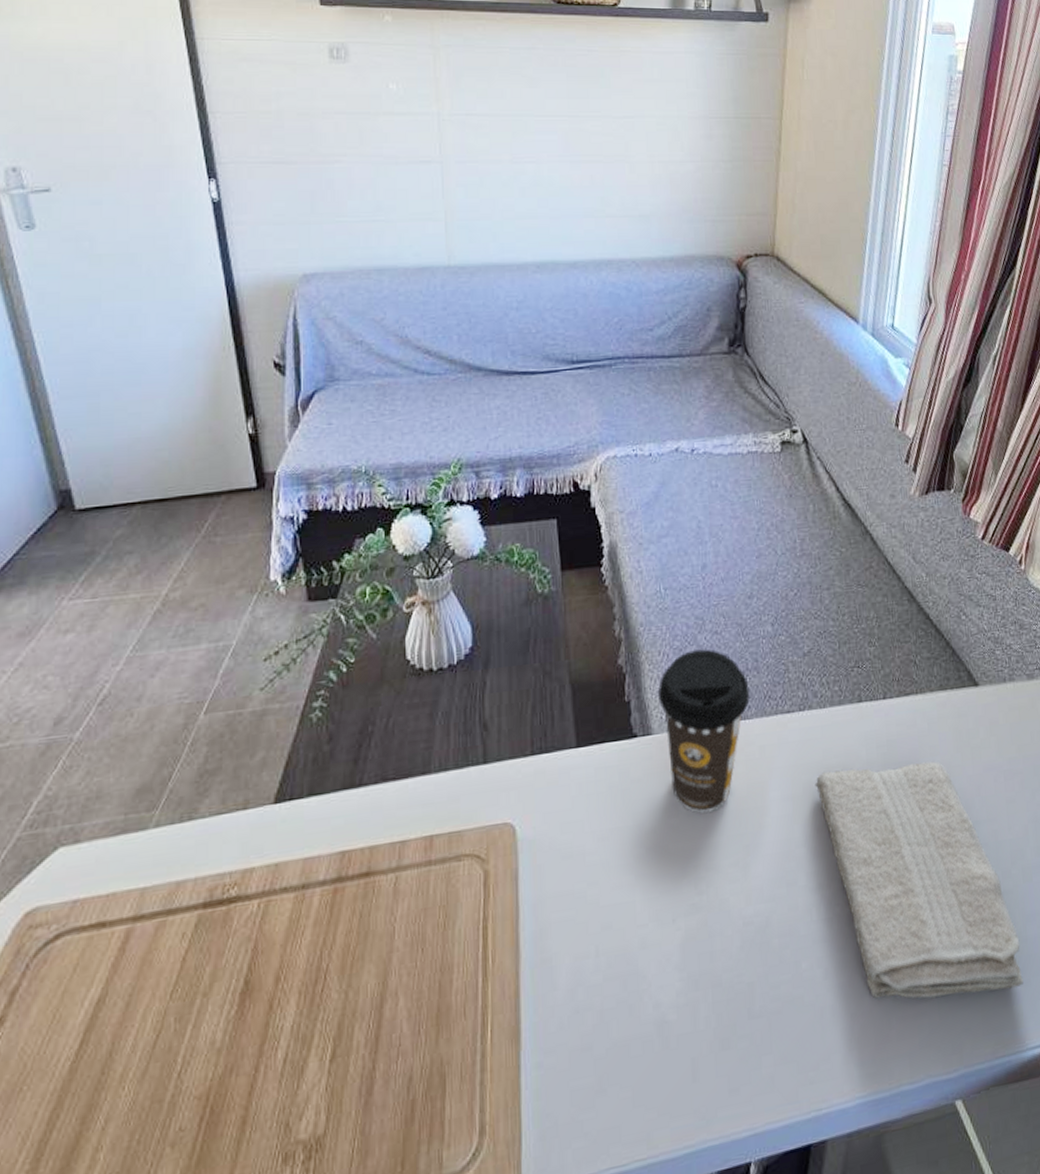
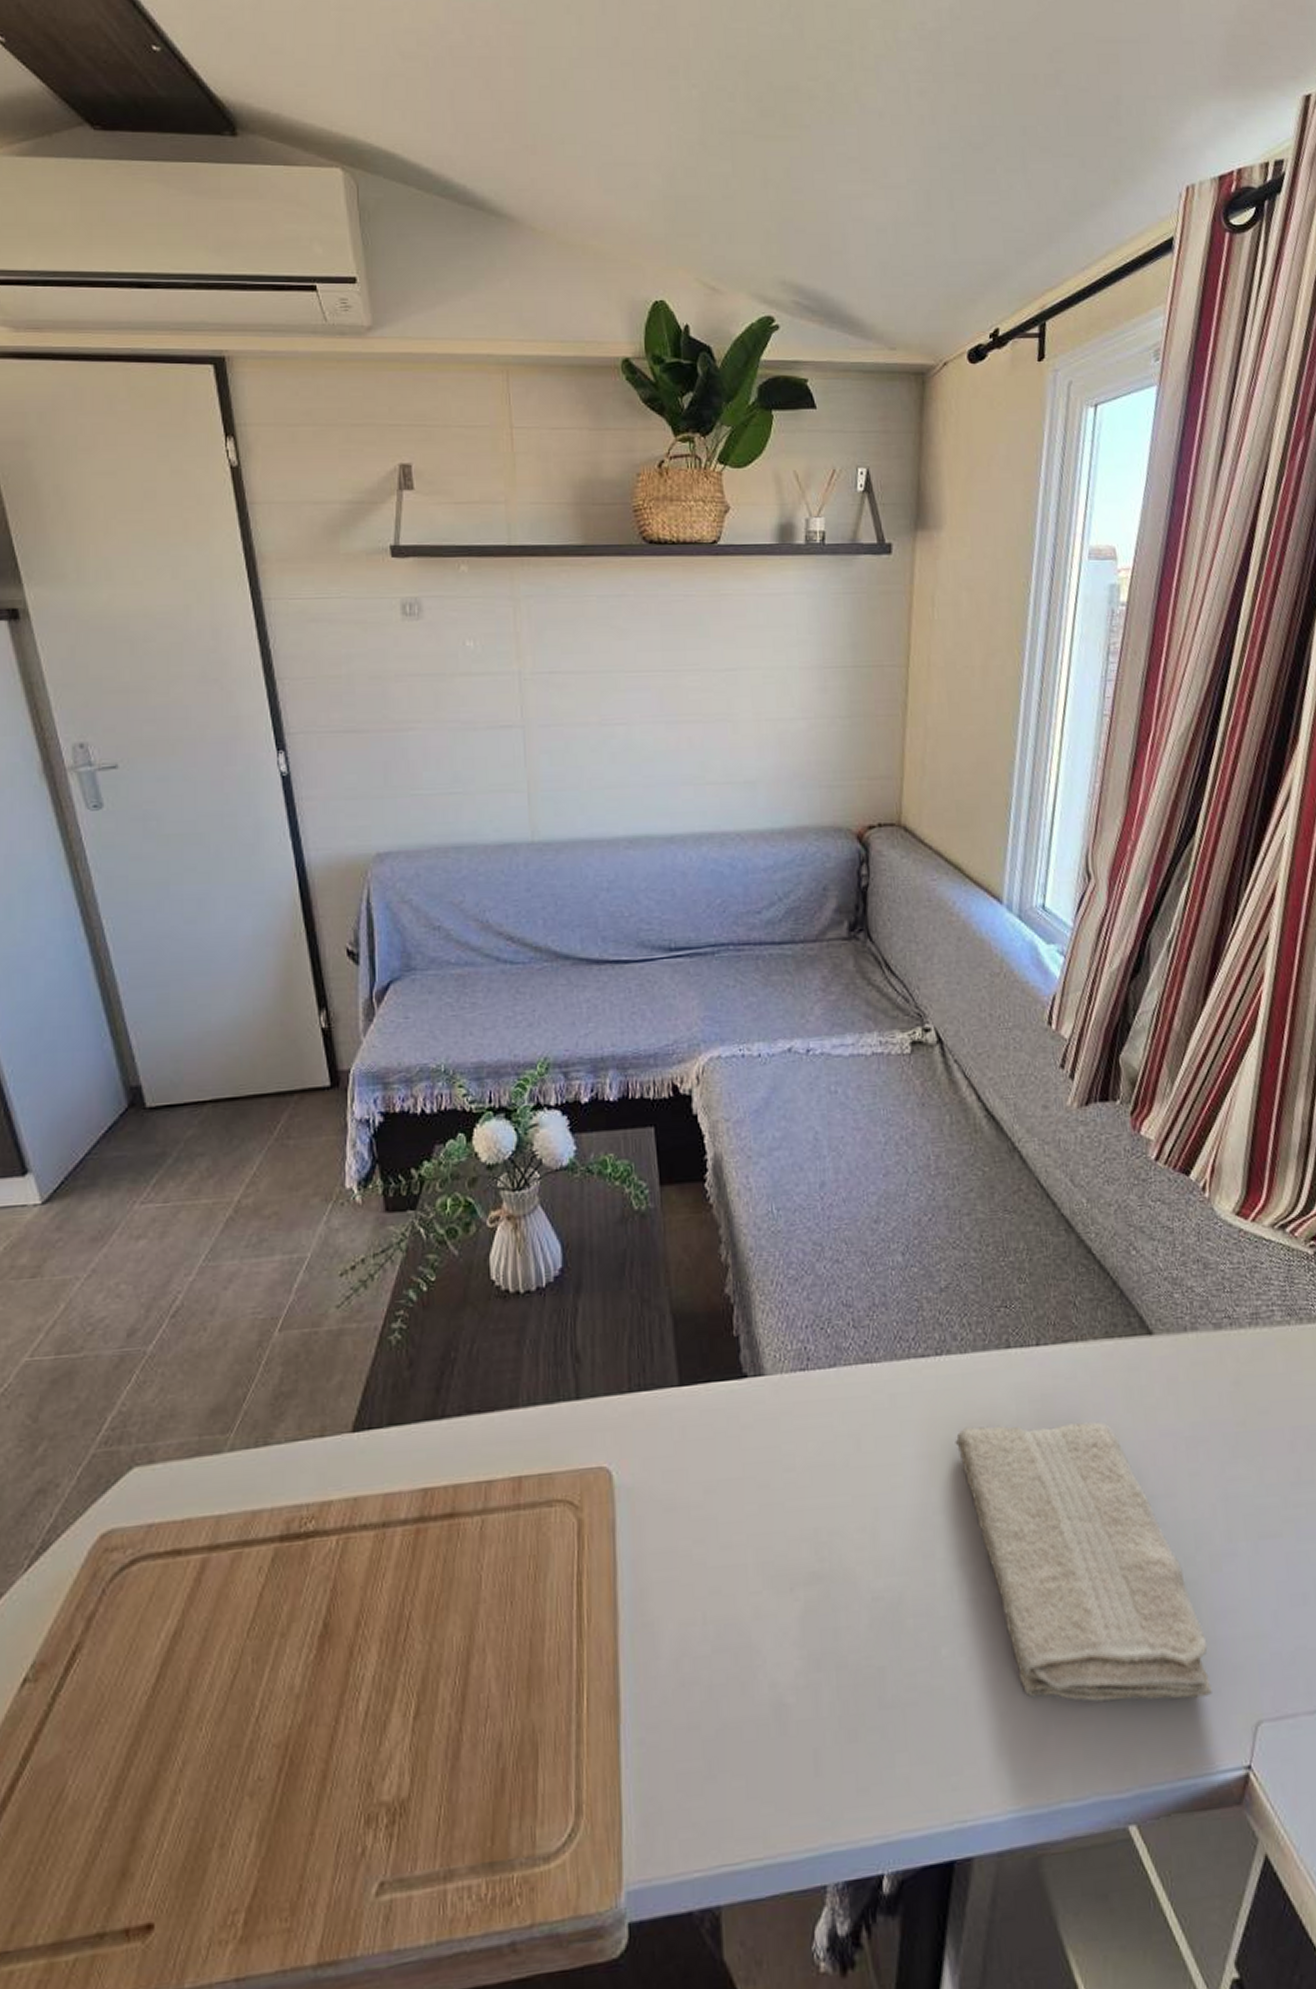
coffee cup: present [658,648,750,813] -> none [771,1278,877,1468]

